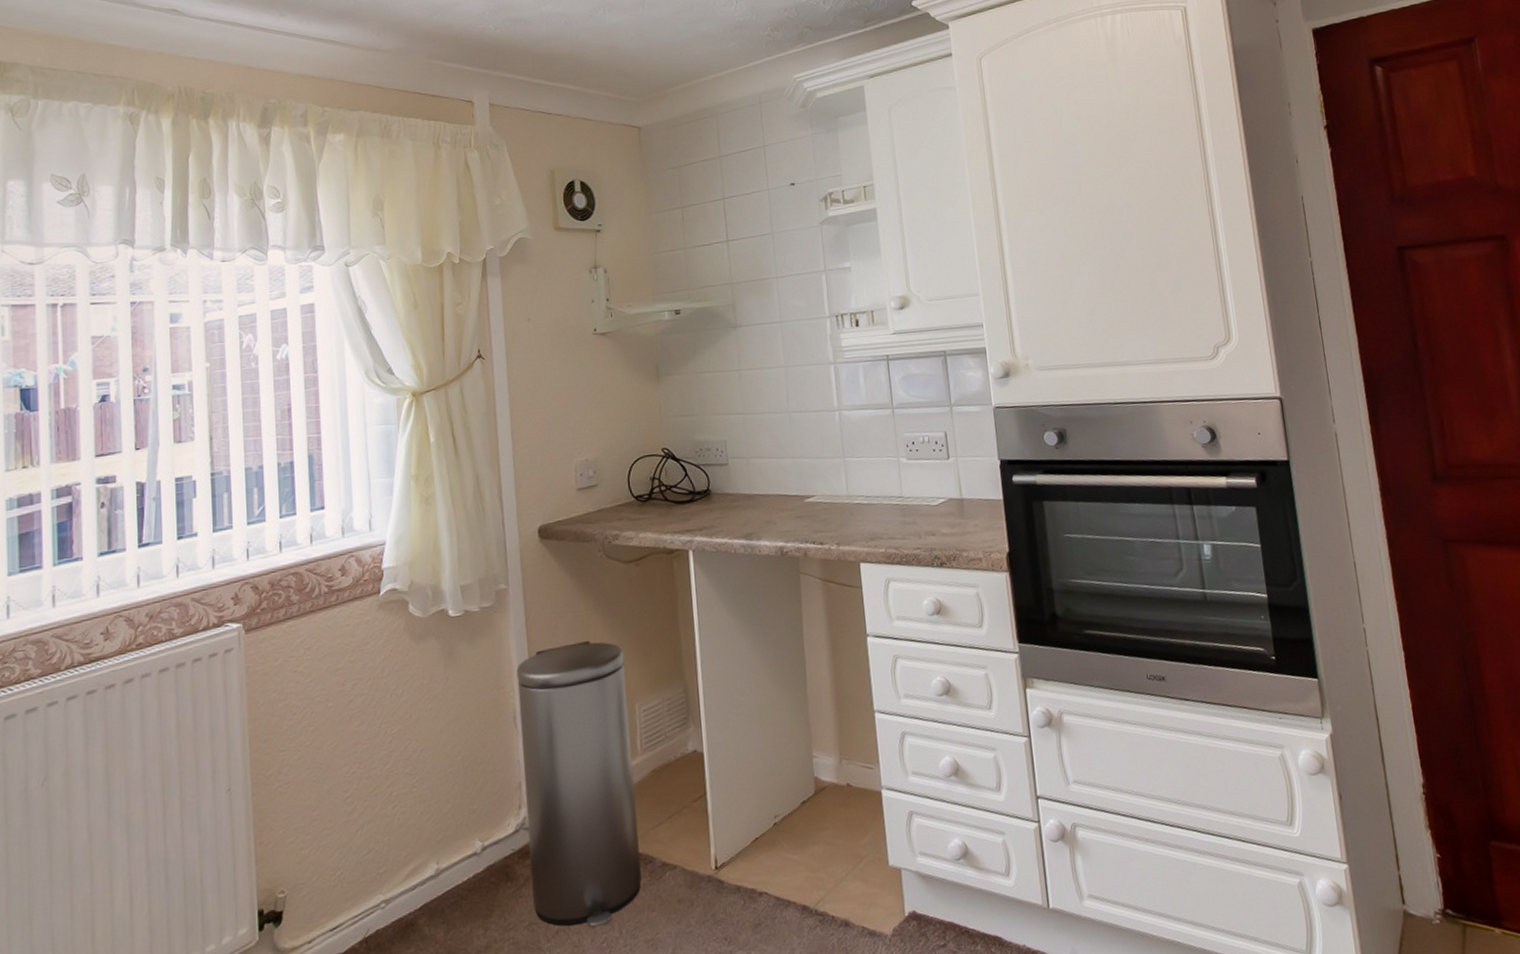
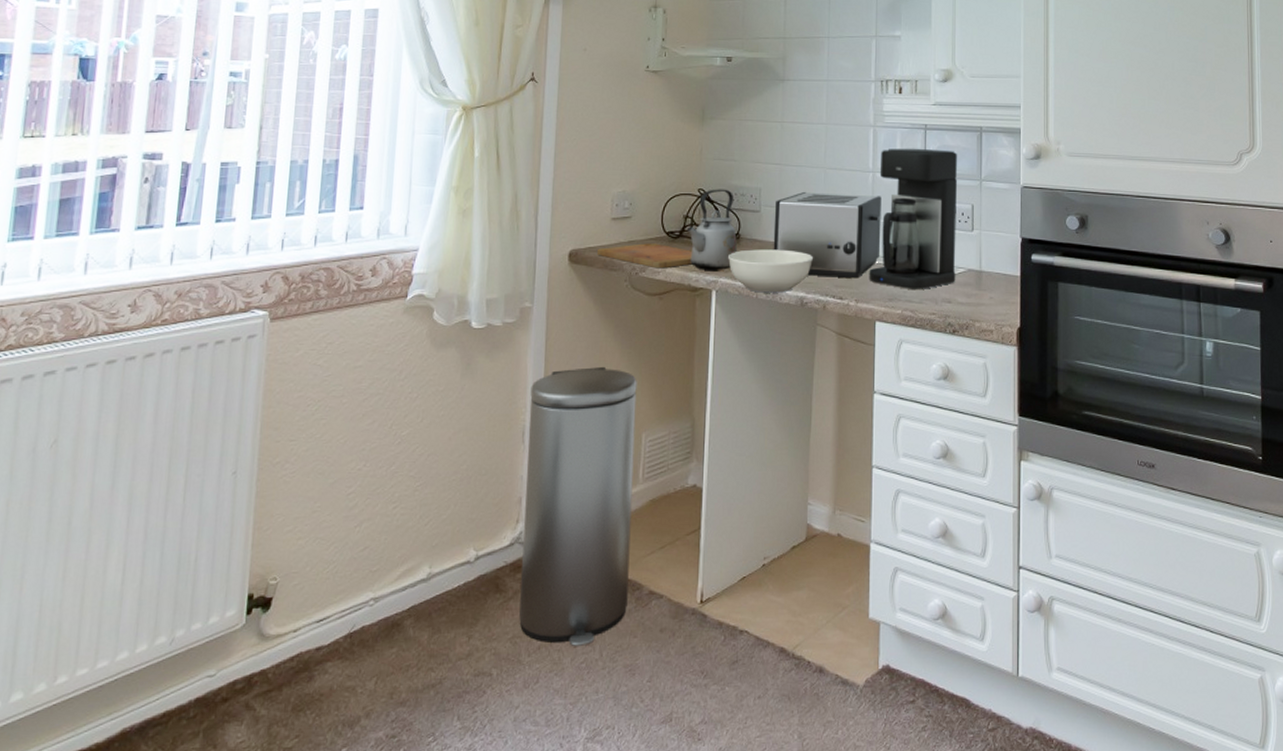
cutting board: none [567,509,665,535] -> present [597,243,693,269]
kettle: none [655,445,710,531] -> present [686,189,738,272]
bowl: none [700,500,789,548] -> present [727,249,814,293]
toaster: none [743,434,857,524] -> present [773,191,882,279]
coffee maker: none [845,379,937,527] -> present [869,148,958,291]

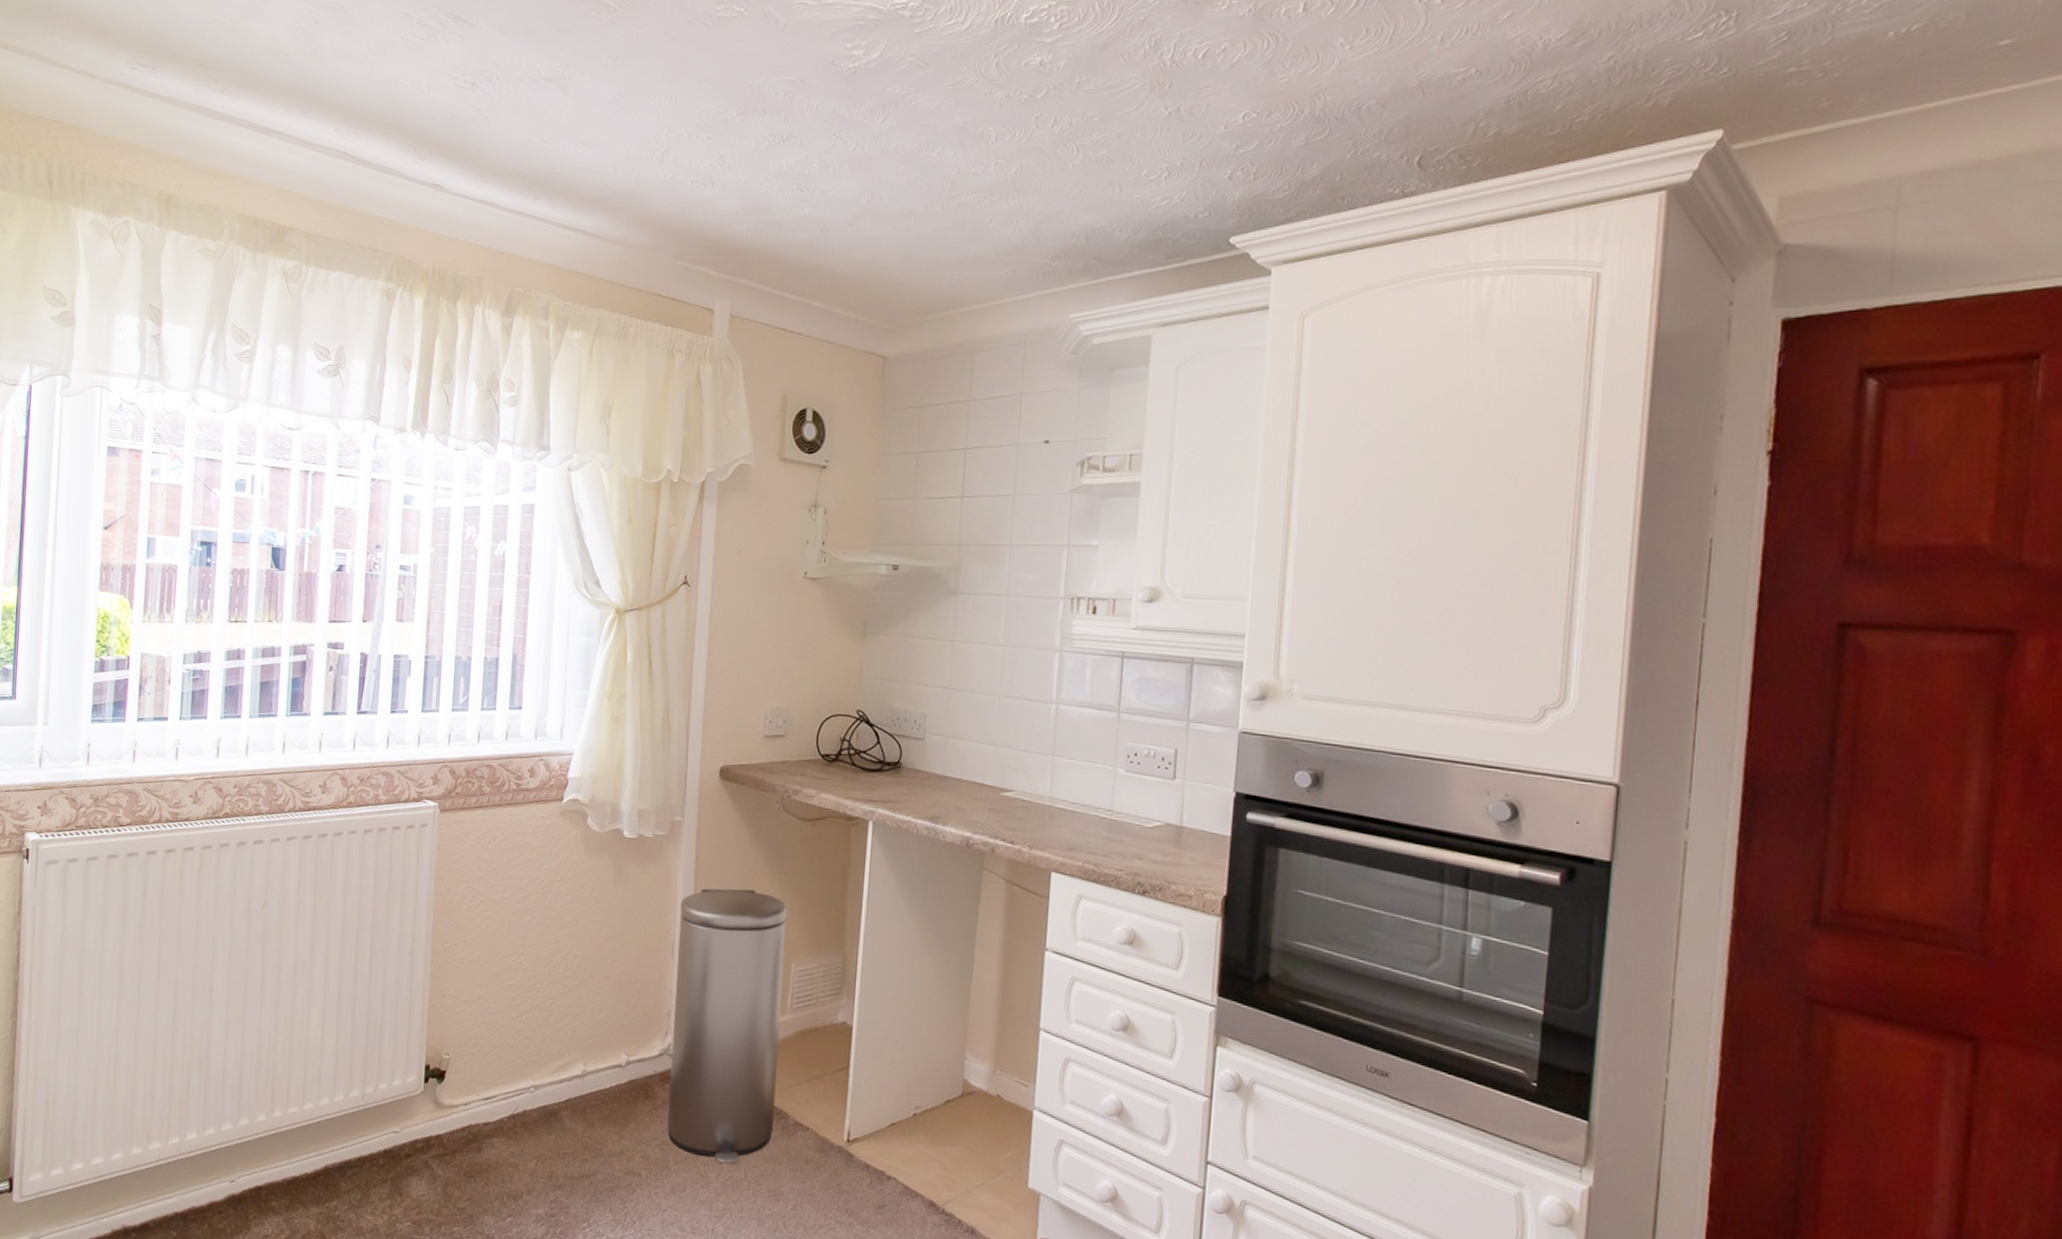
cutting board: present [597,243,693,269] -> none [749,764,850,793]
kettle: present [686,189,738,272] -> none [843,711,898,801]
bowl: present [727,249,814,293] -> none [886,780,983,831]
toaster: present [773,191,882,279] -> none [937,720,1065,823]
coffee maker: present [869,148,958,291] -> none [1045,677,1162,842]

